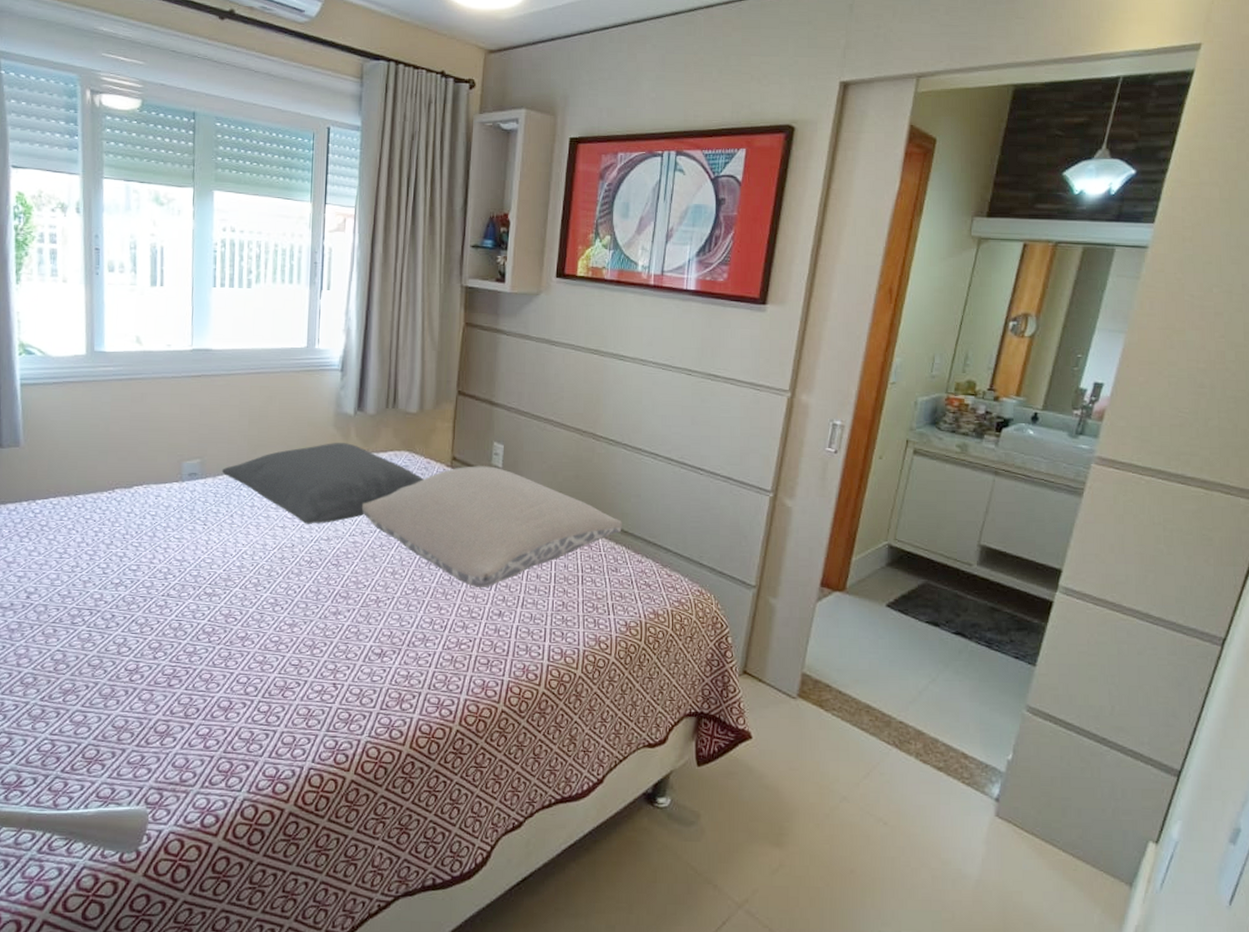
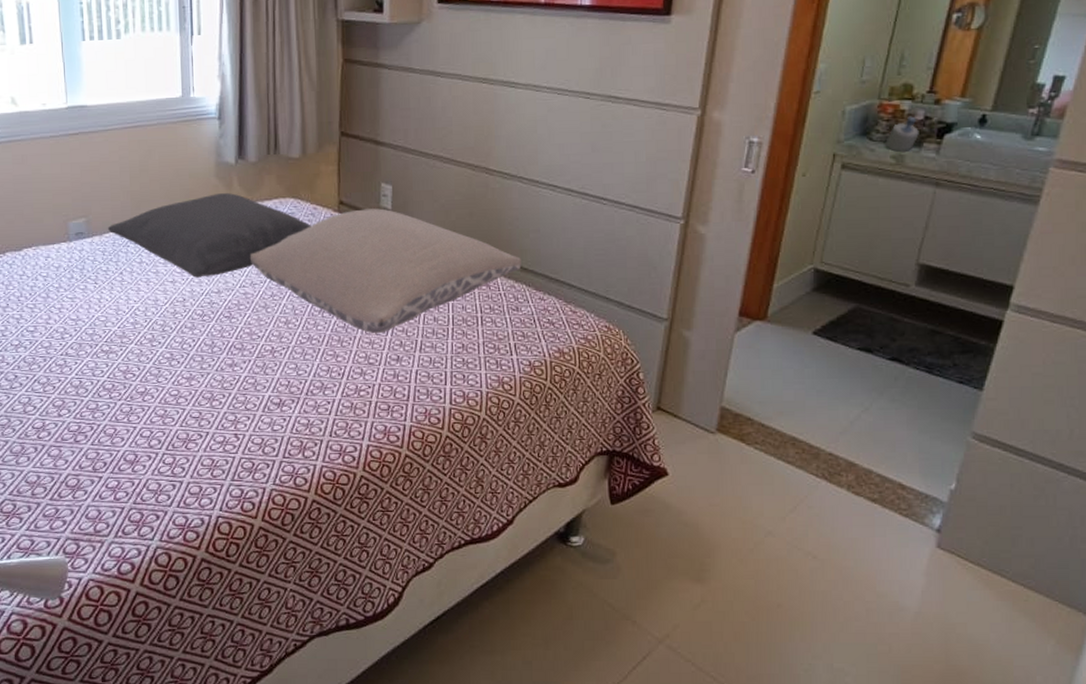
soap dispenser: none [952,410,981,443] -> present [885,116,919,153]

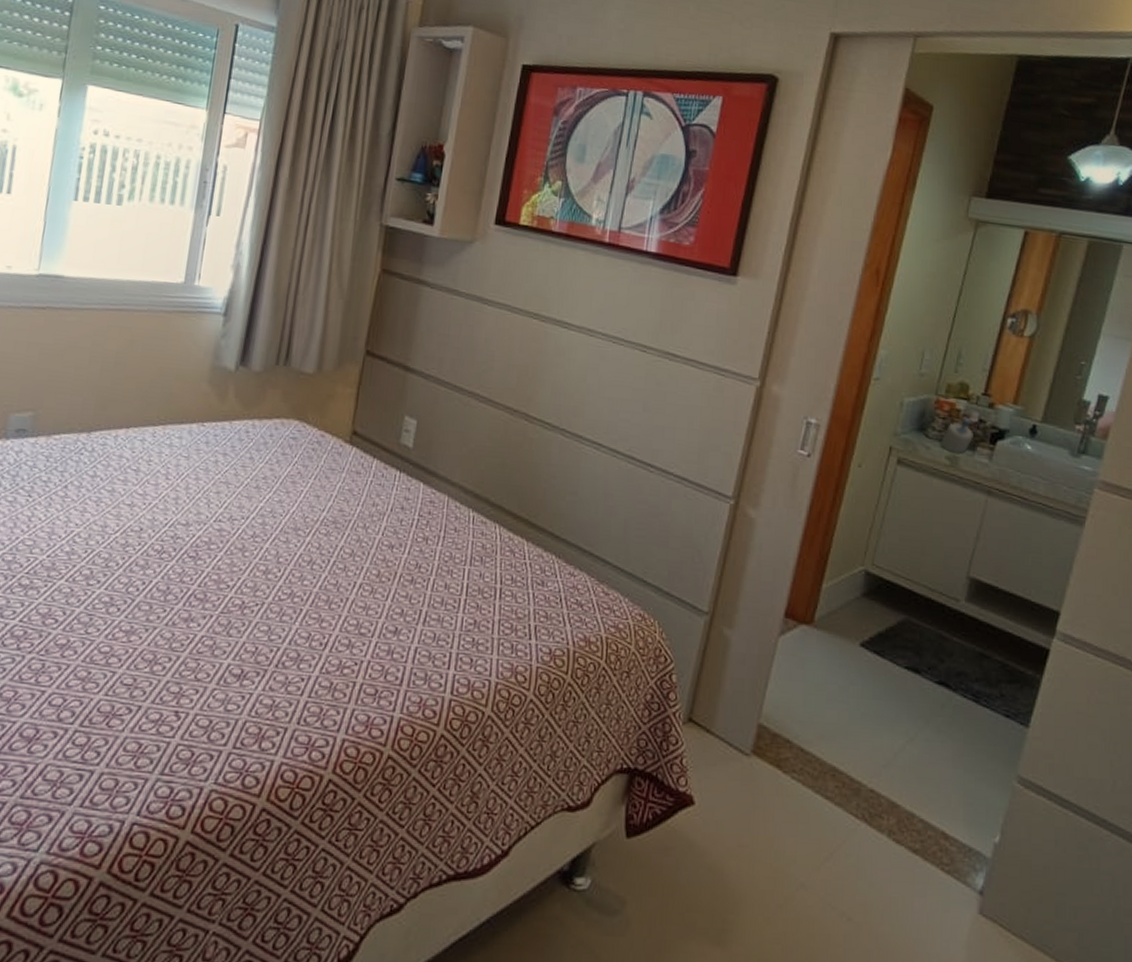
pillow: present [107,193,311,278] -> none [58,403,315,504]
pillow: present [250,208,521,334] -> none [233,443,554,598]

